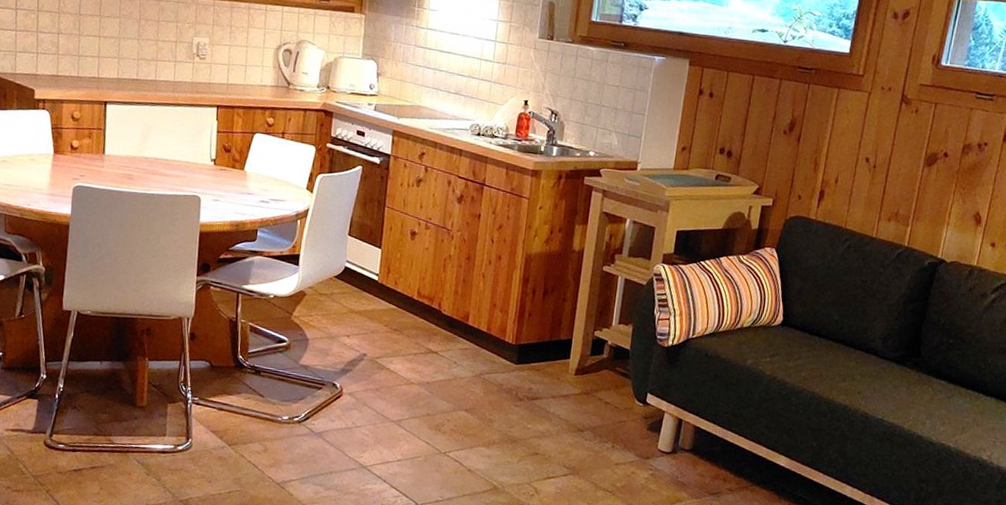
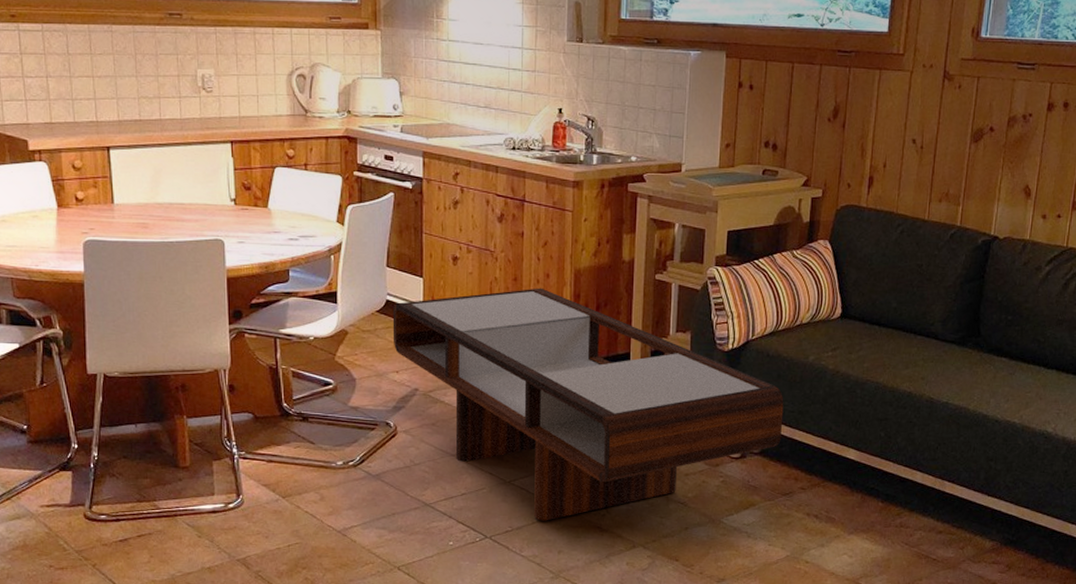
coffee table: none [347,268,719,495] -> present [392,288,784,521]

